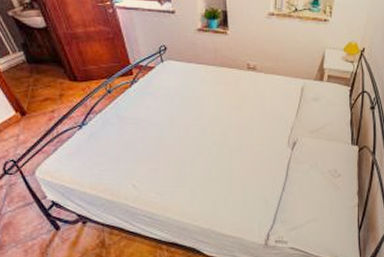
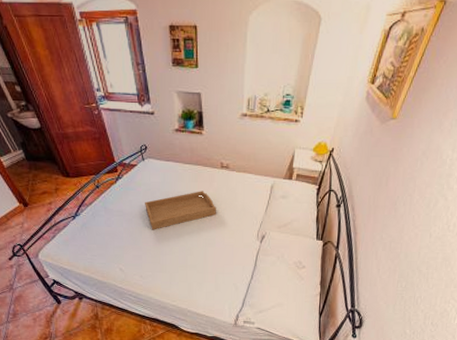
serving tray: none [163,94,243,139] -> present [145,191,216,230]

